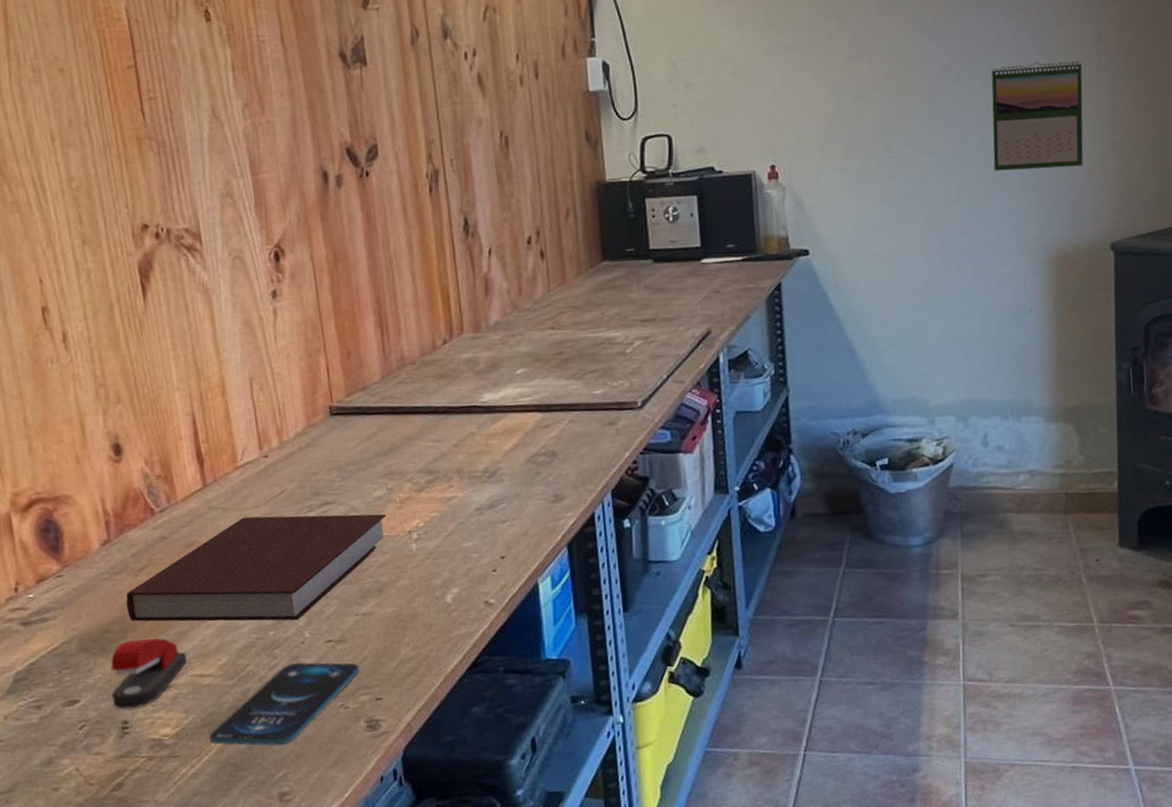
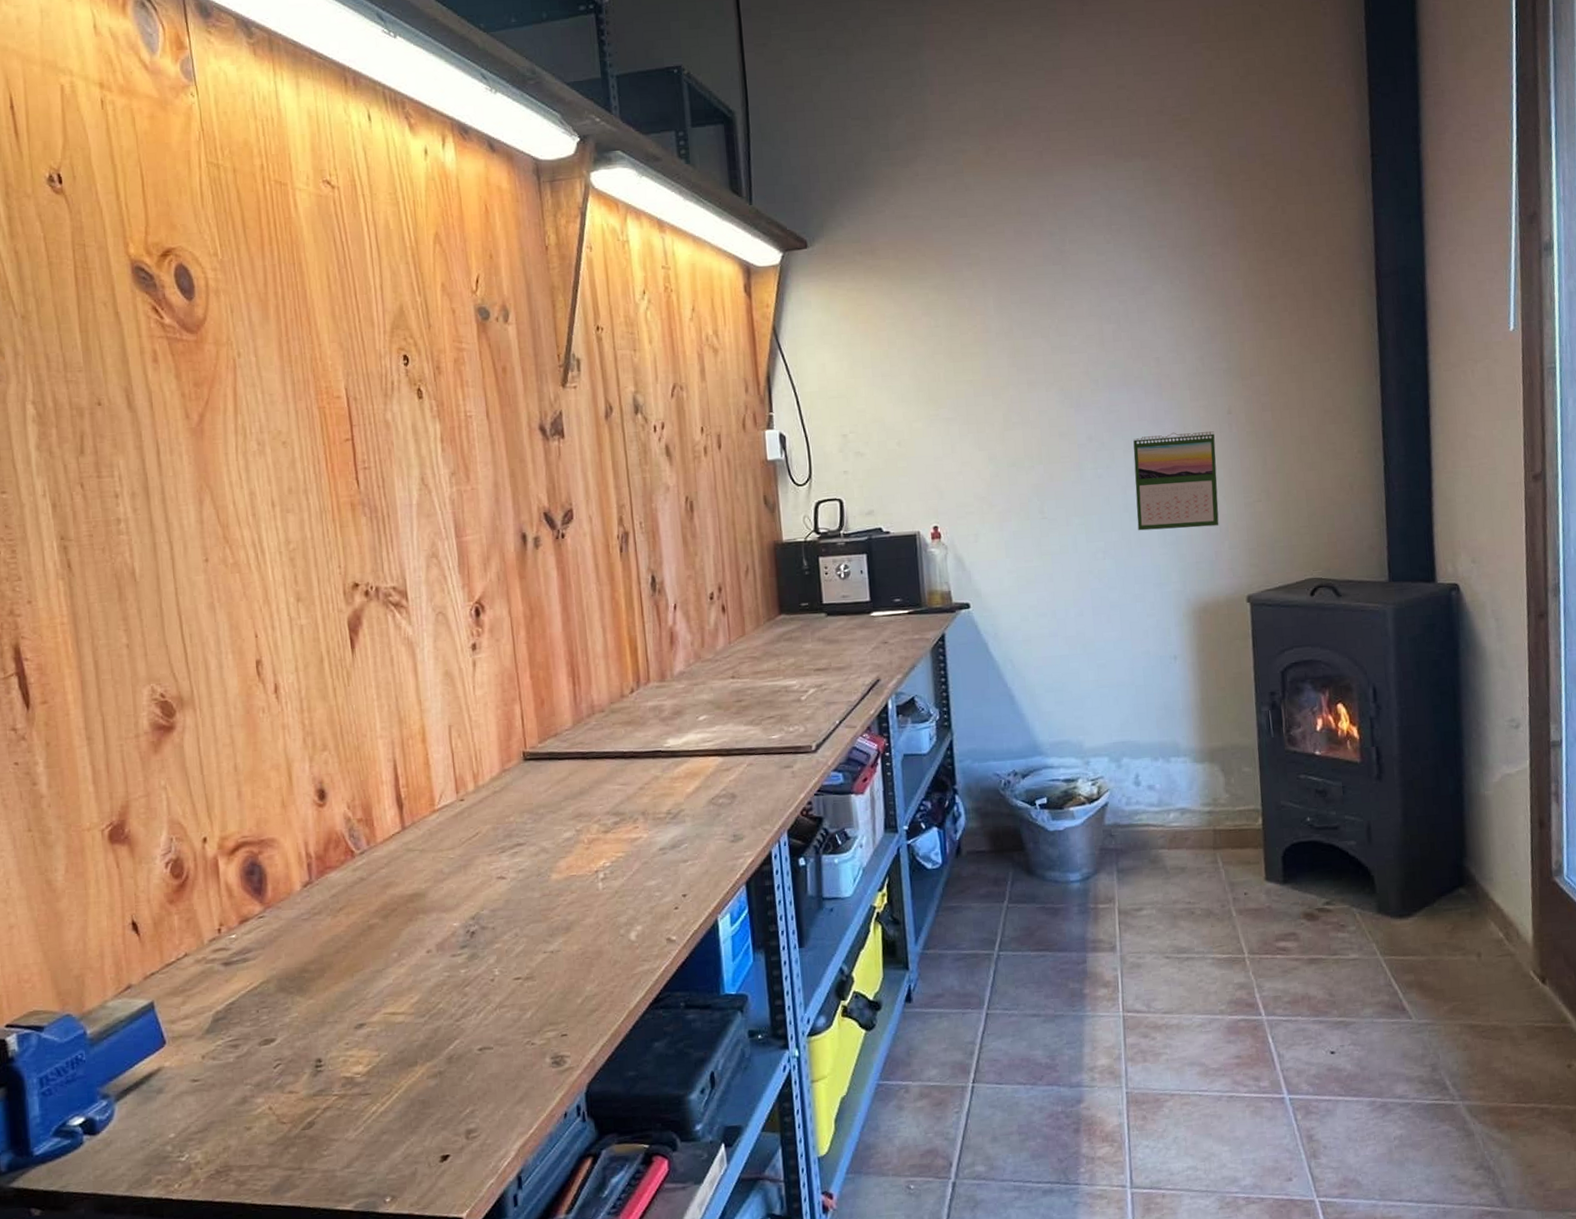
stapler: present [110,638,188,710] -> none [306,977,381,1048]
notebook: present [126,514,387,622] -> none [324,854,575,961]
smartphone: present [209,662,360,746] -> none [400,999,547,1083]

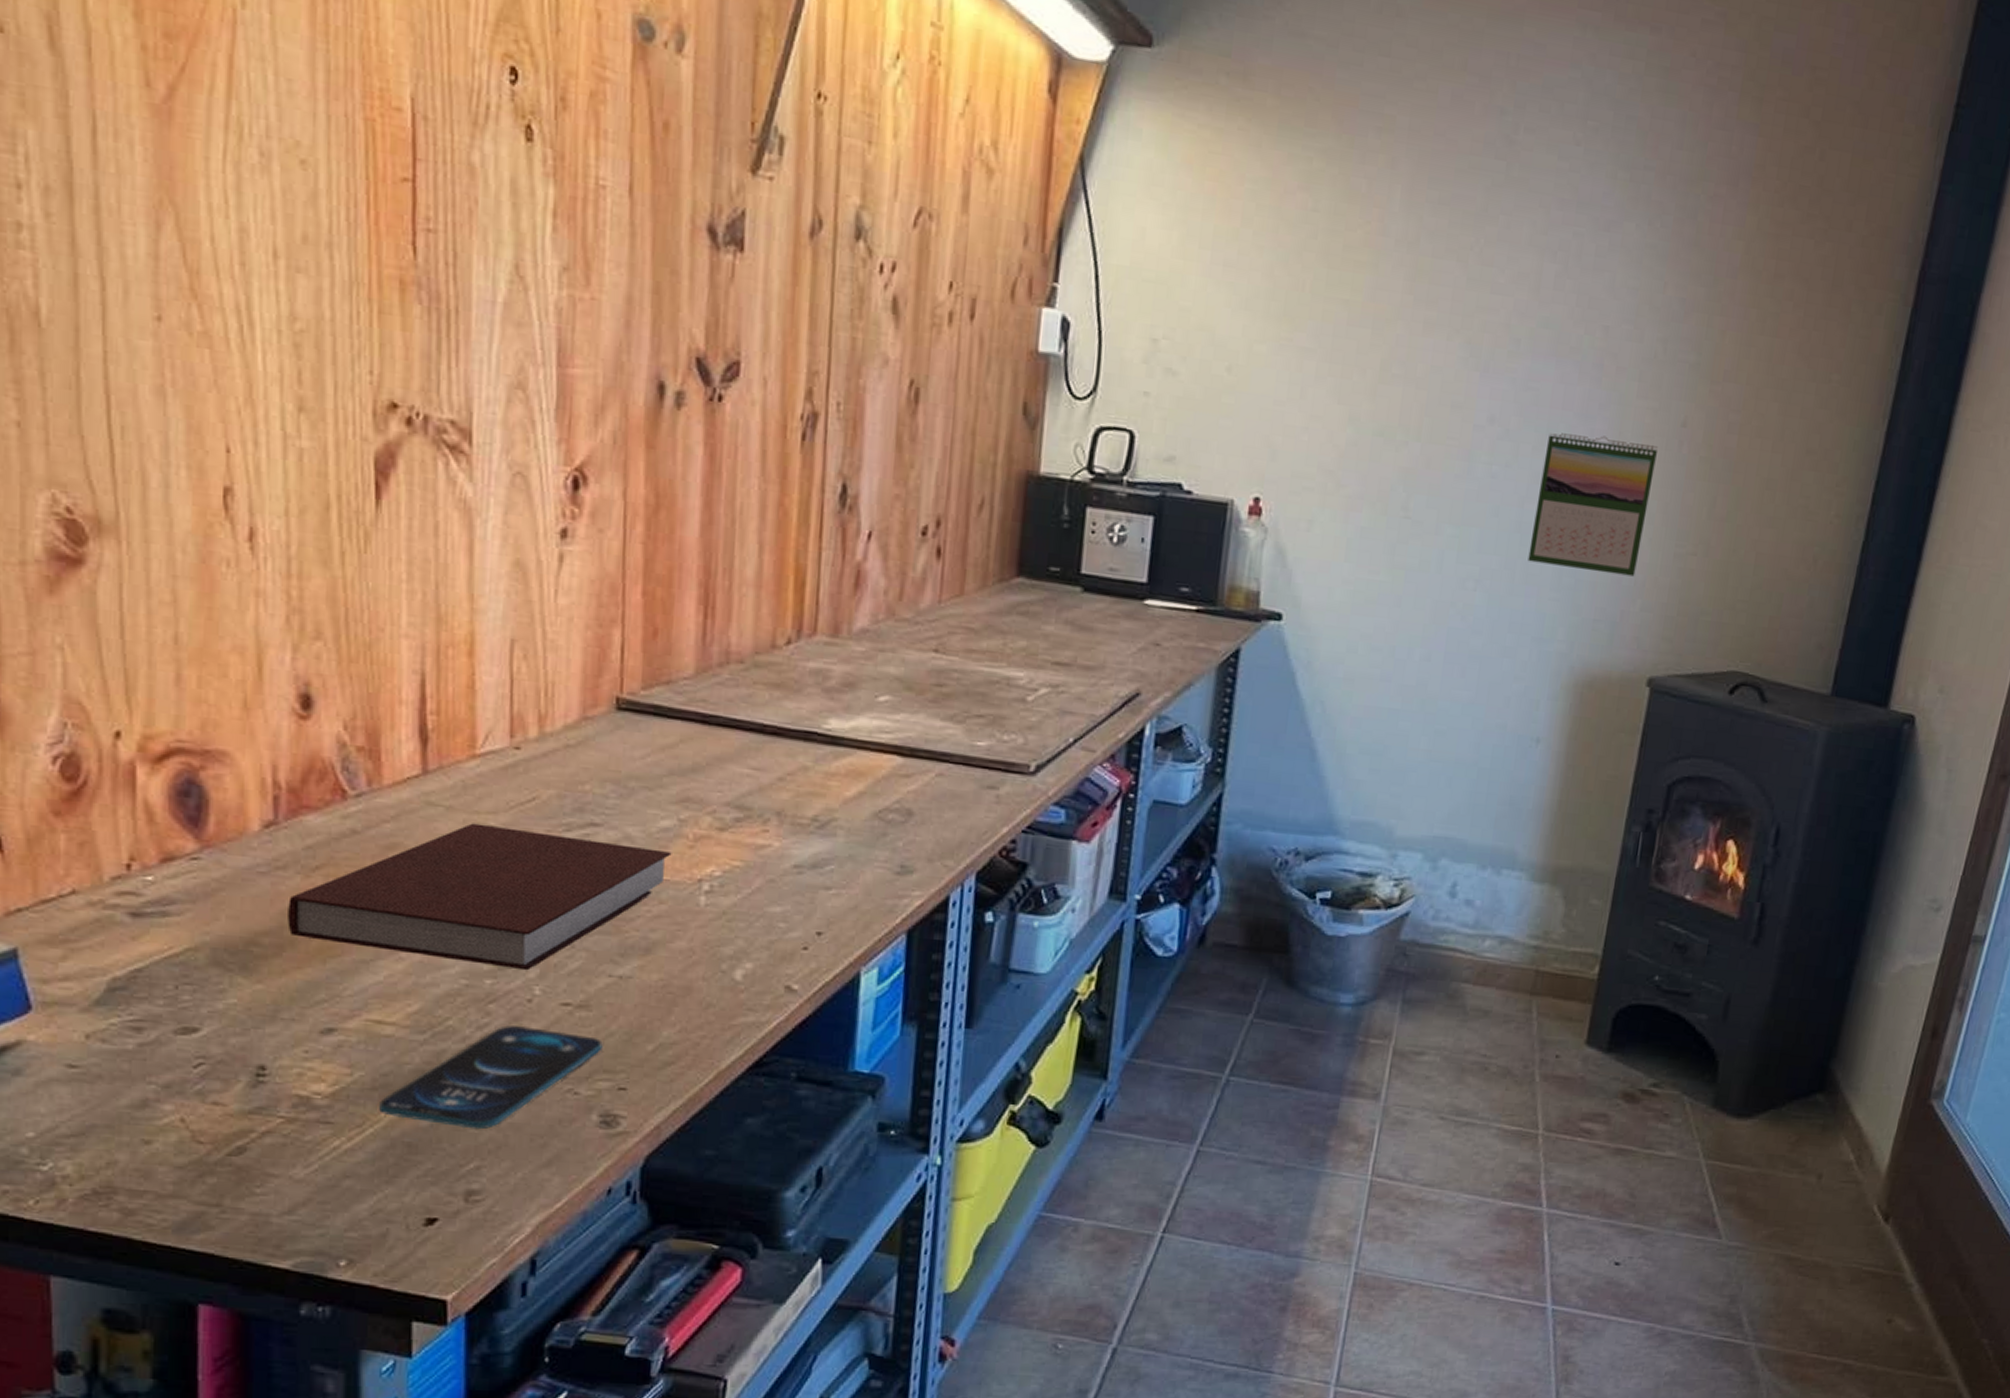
notebook: none [324,854,575,961] -> present [287,823,672,971]
smartphone: none [400,999,547,1083] -> present [379,1025,603,1130]

